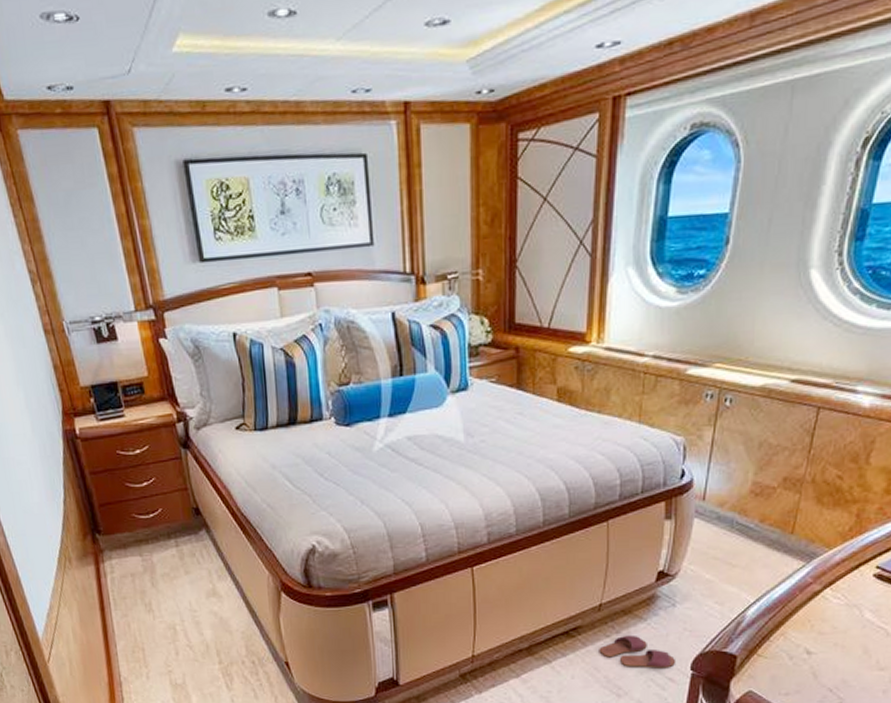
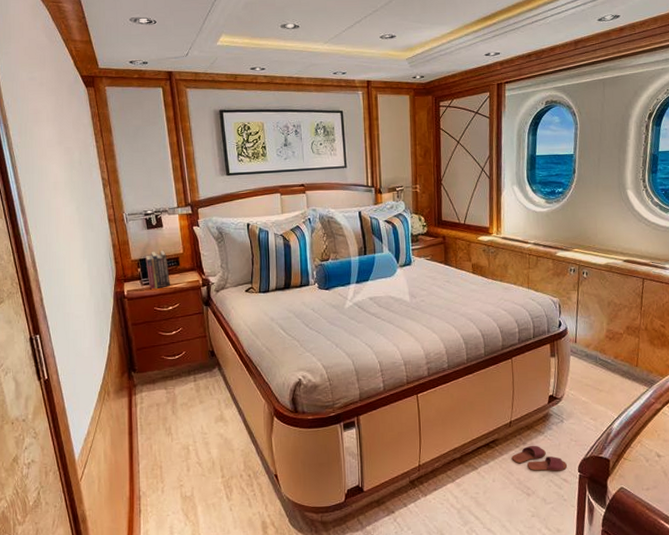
books: none [98,372,135,427] -> present [145,250,170,290]

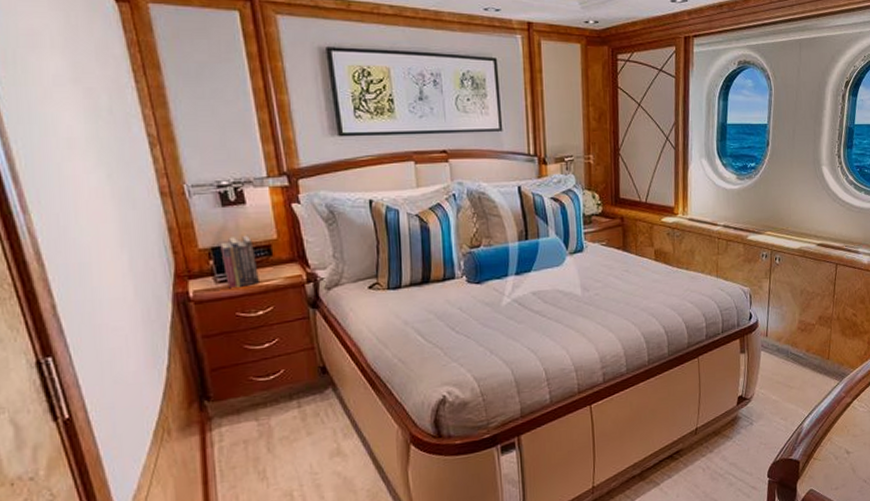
slippers: present [511,445,567,472] -> none [697,452,756,481]

